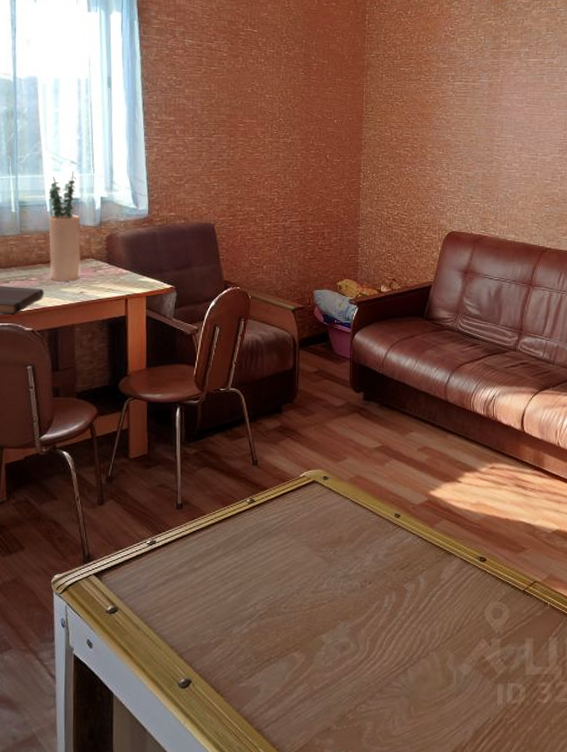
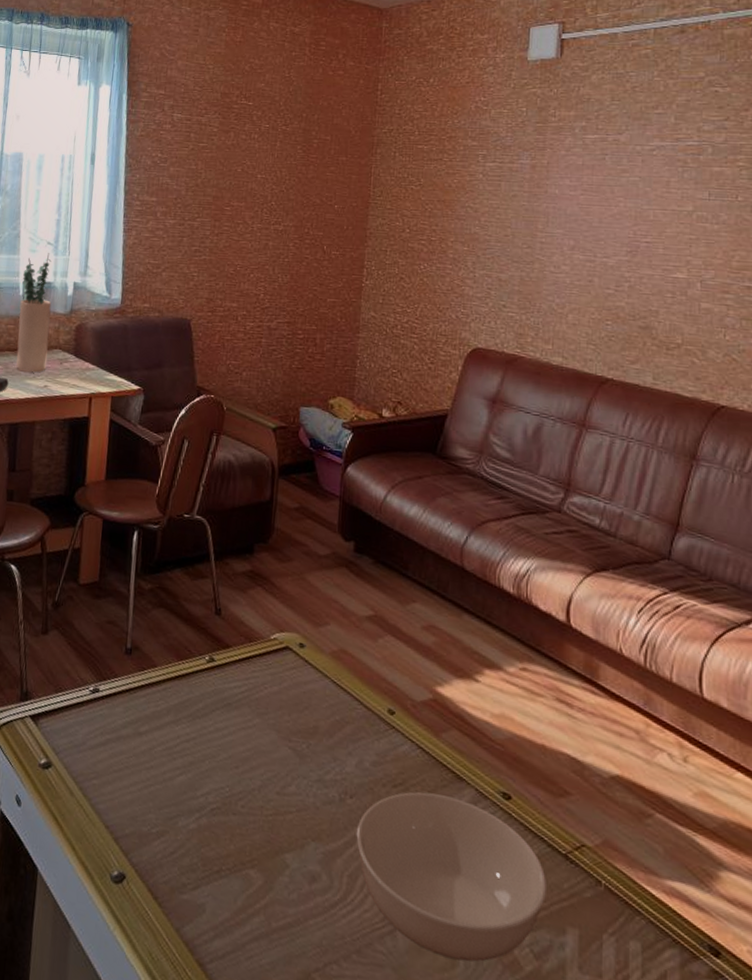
bowl: none [375,568,512,679] -> present [356,791,548,962]

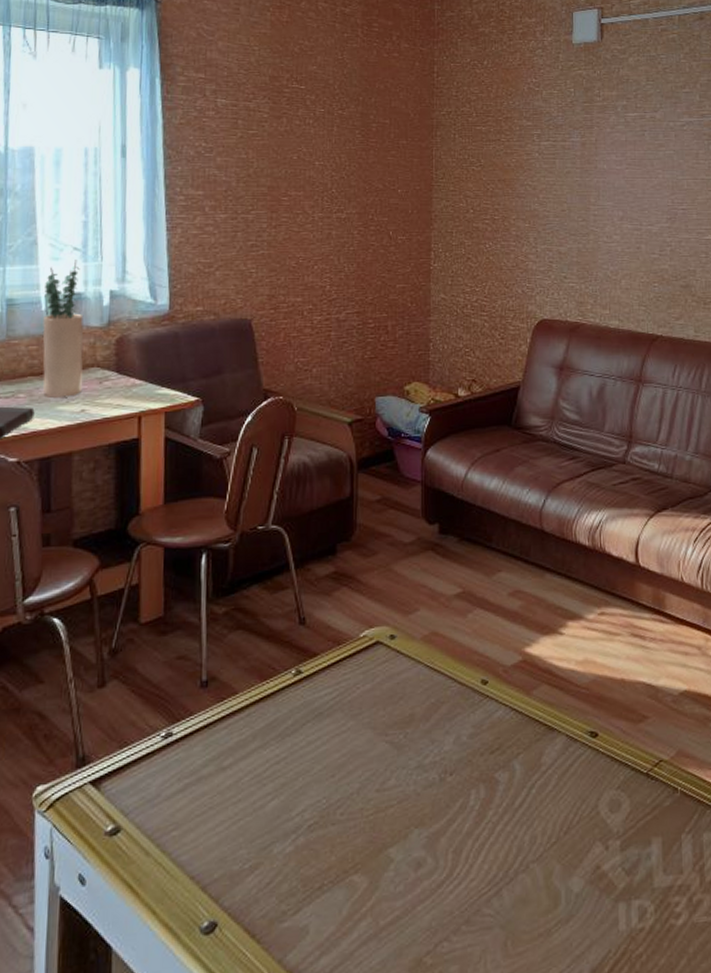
bowl: present [356,791,548,962] -> none [458,748,634,901]

